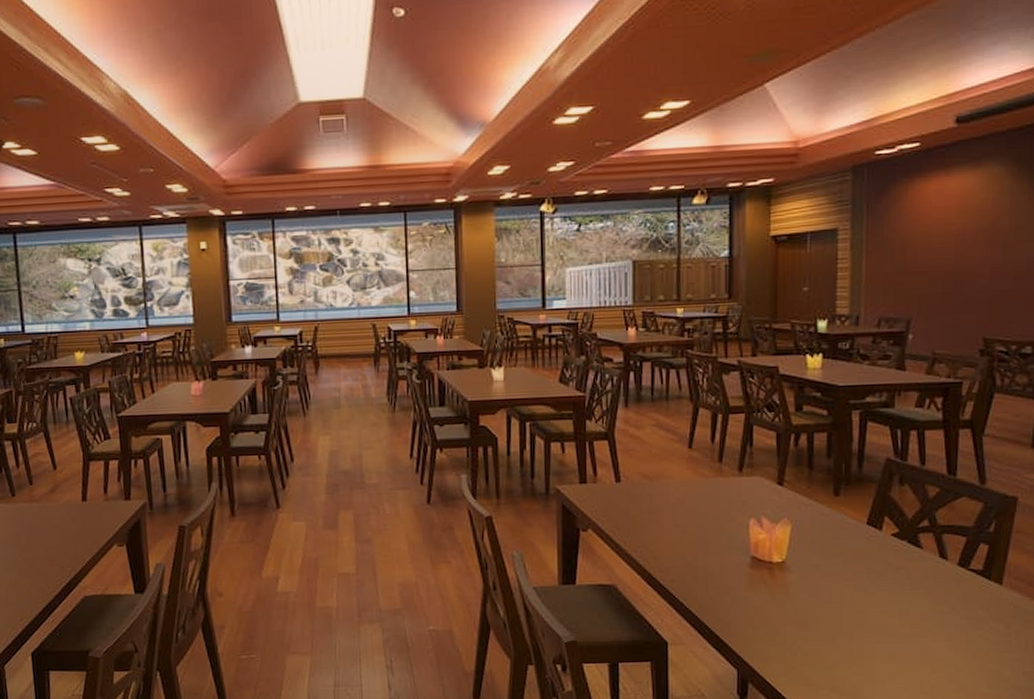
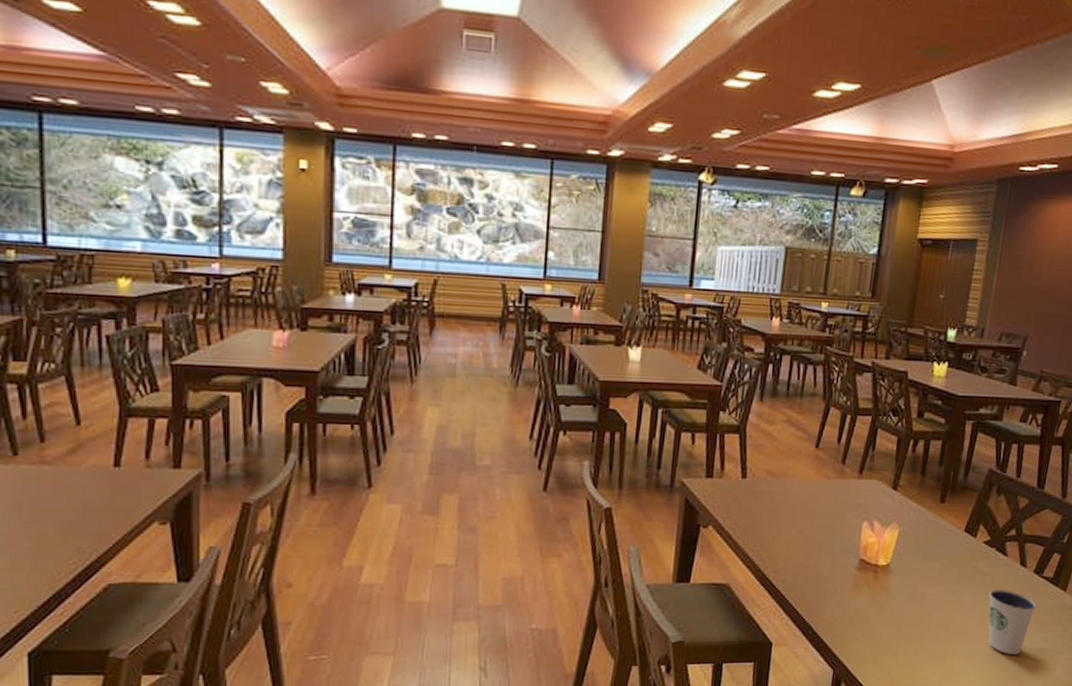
dixie cup: none [906,583,967,654] -> present [988,589,1037,654]

